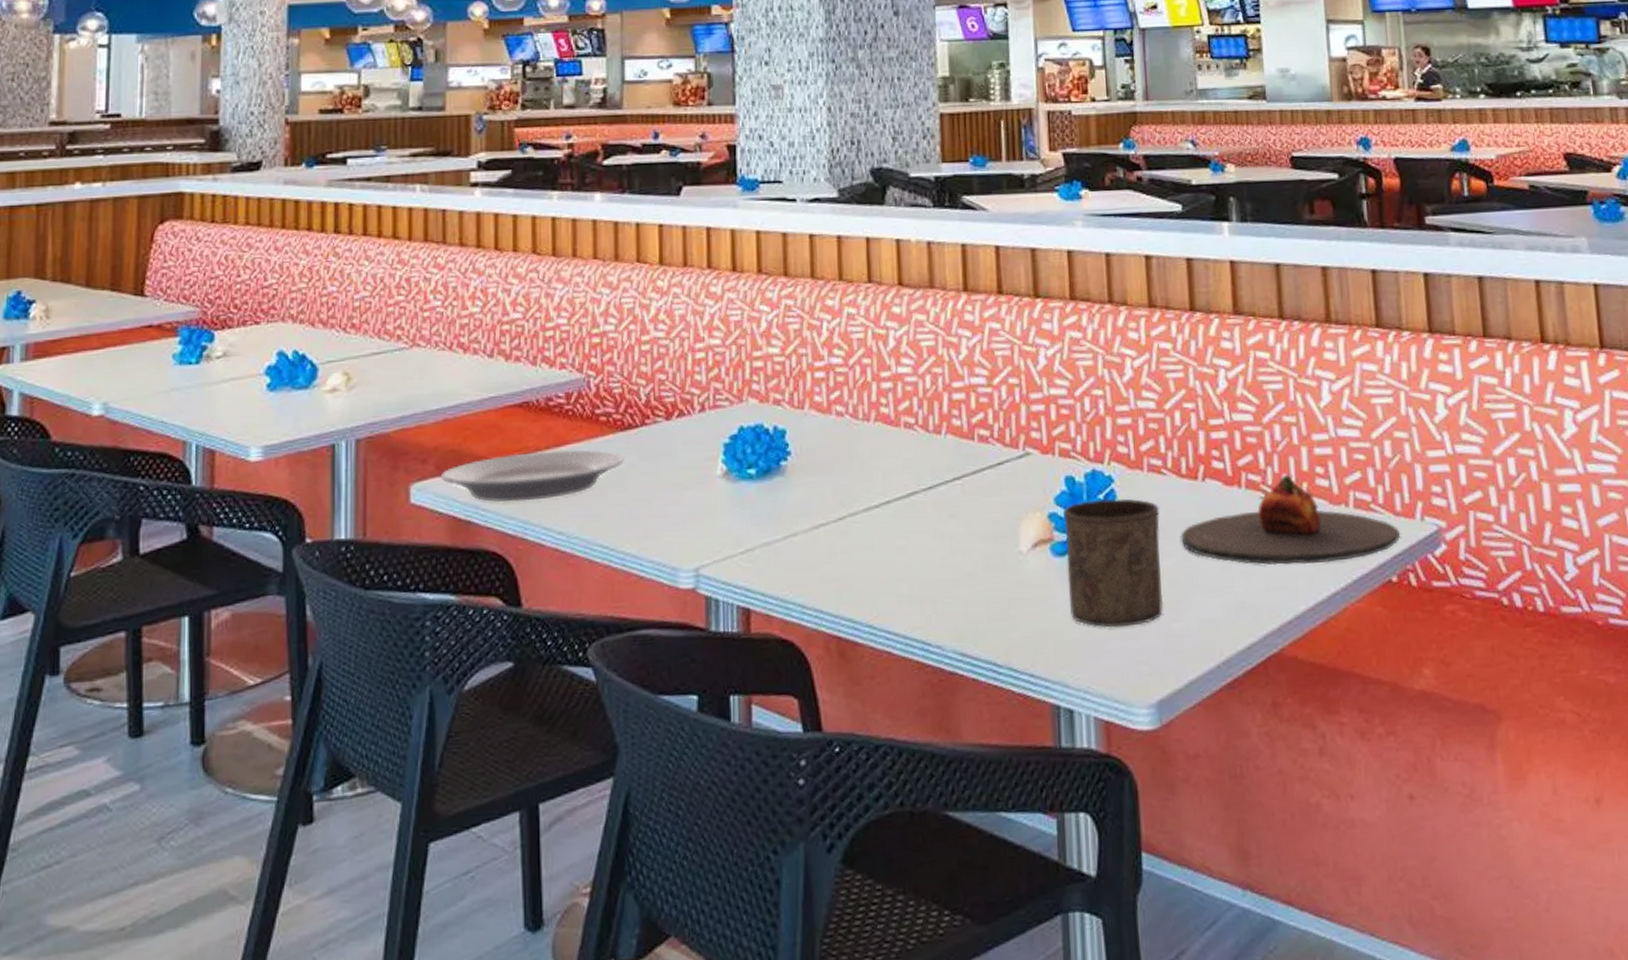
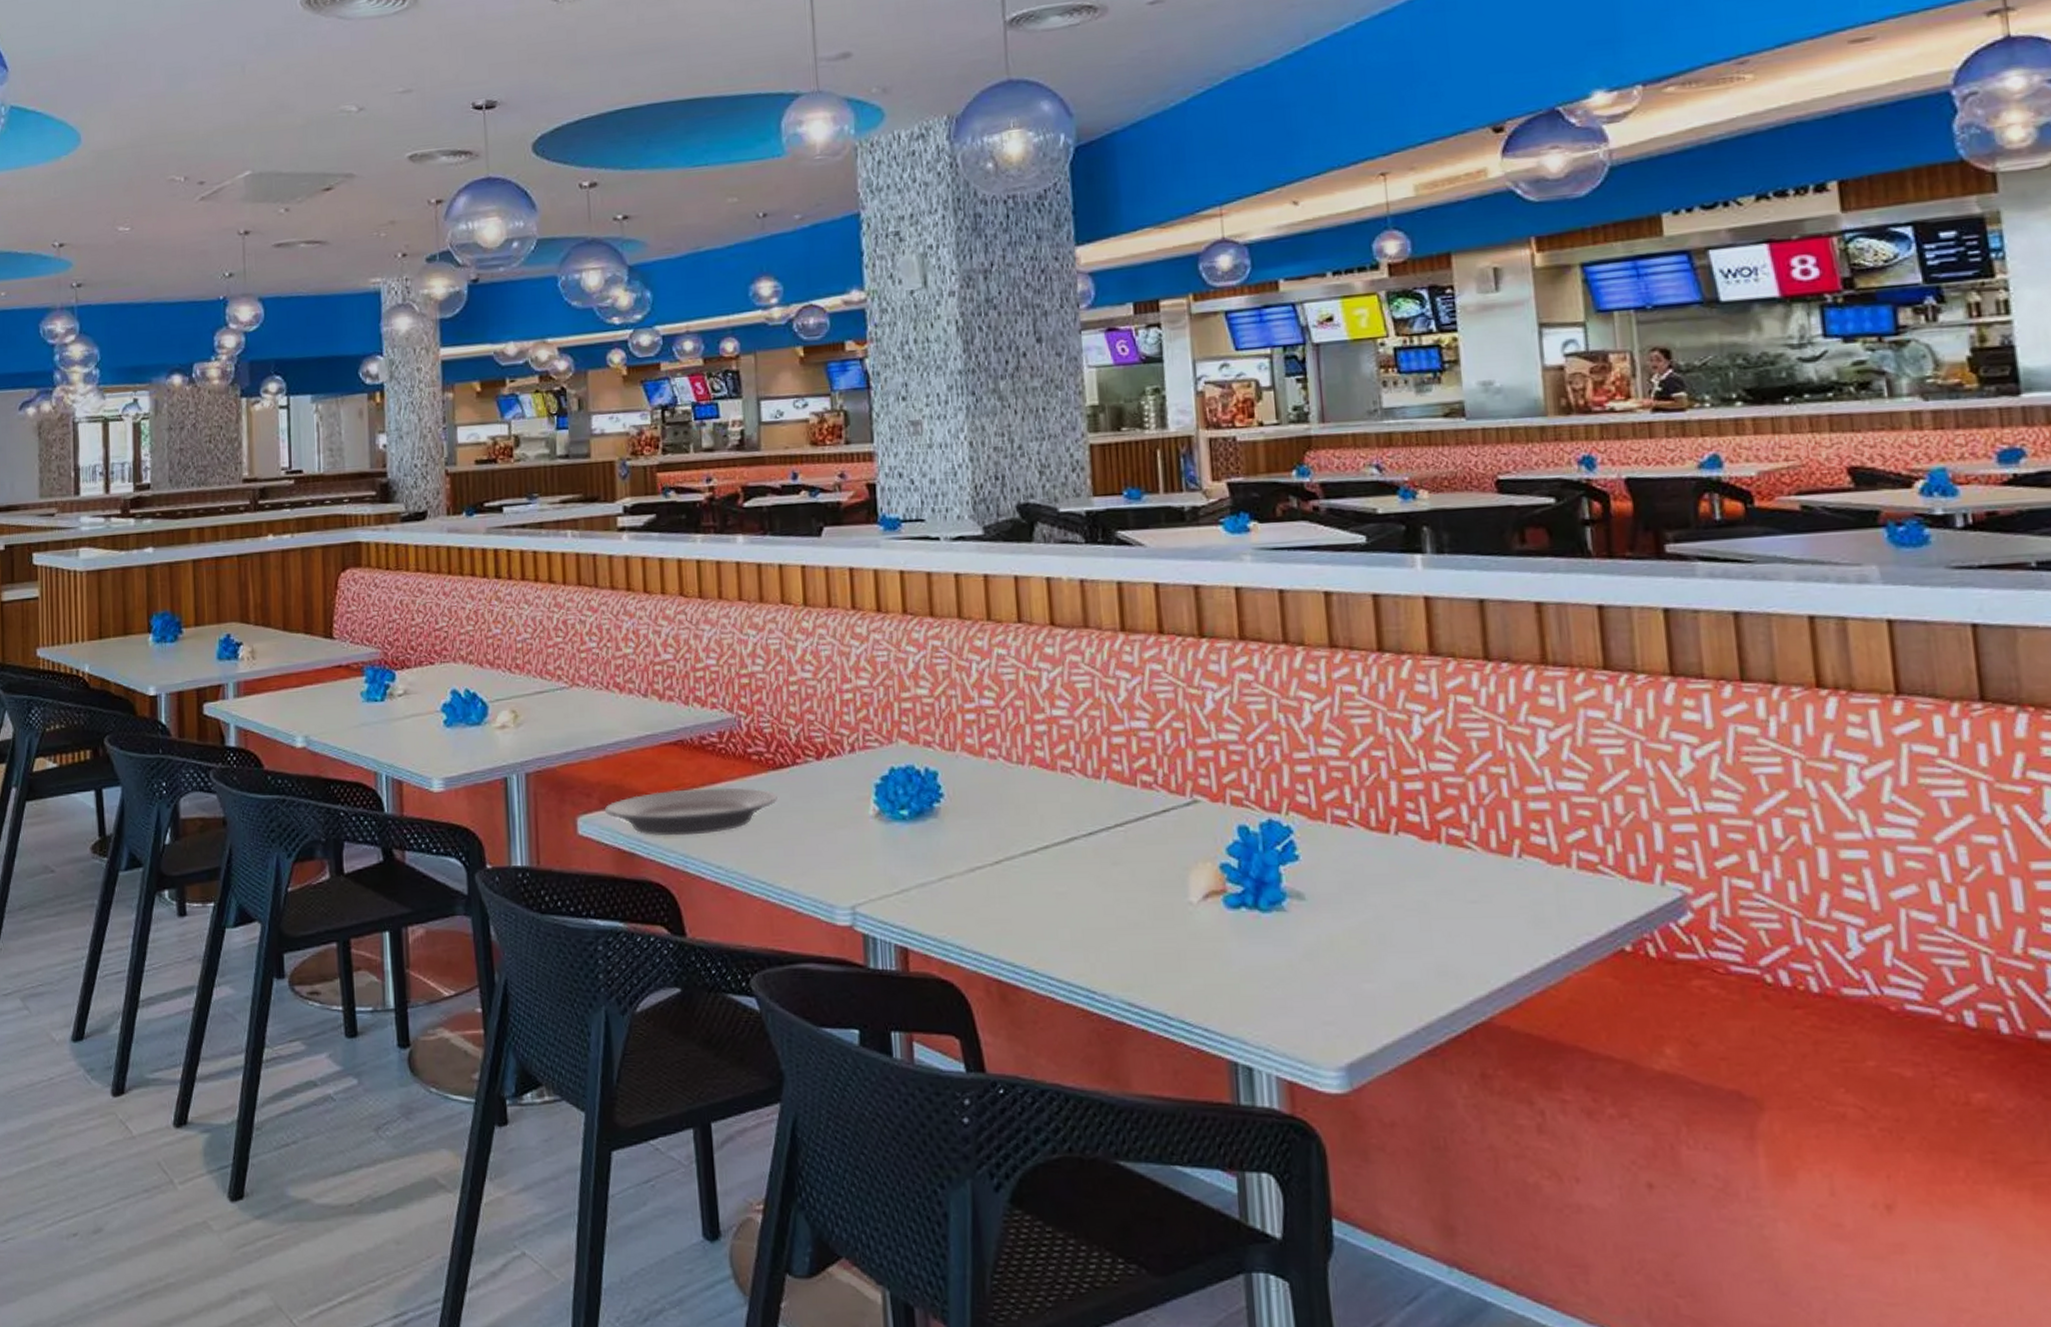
cup: present [1064,498,1164,628] -> none [1237,850,1353,985]
plate: present [1181,474,1401,566] -> none [1371,830,1636,929]

